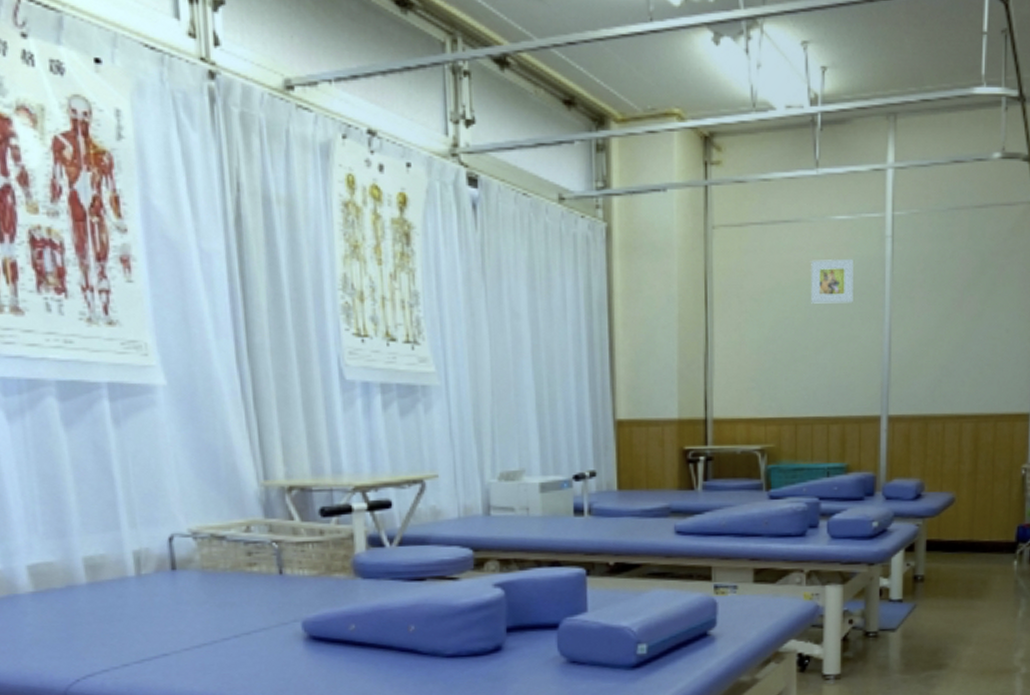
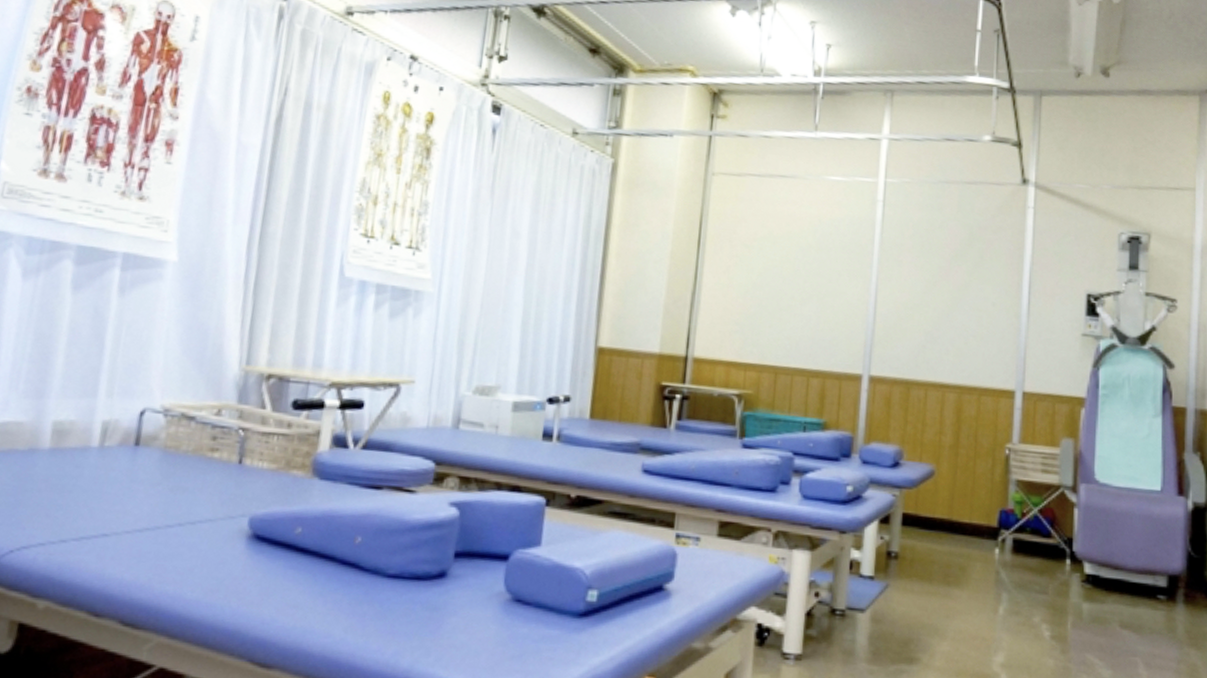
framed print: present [810,258,855,304] -> none [801,214,846,260]

